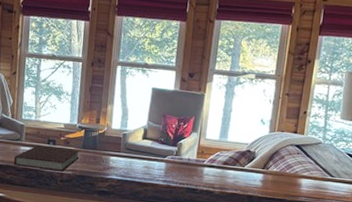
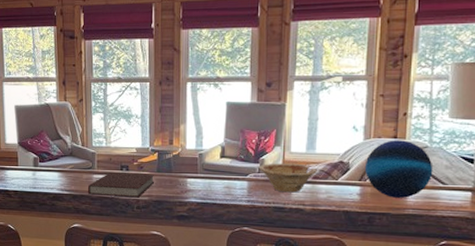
dish: none [176,147,228,176] -> present [258,163,318,193]
decorative orb: none [268,134,325,187] -> present [364,140,433,198]

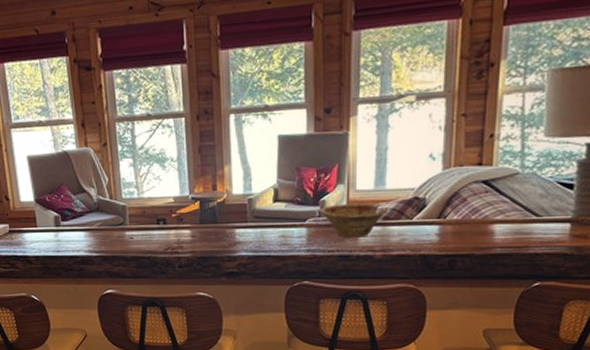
notebook: present [88,172,154,198] -> none [120,226,197,255]
decorative orb: present [364,140,433,198] -> none [444,167,526,236]

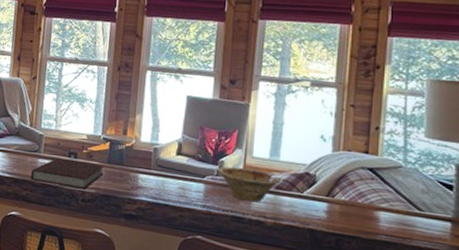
notebook: none [120,226,197,255] -> present [31,158,104,190]

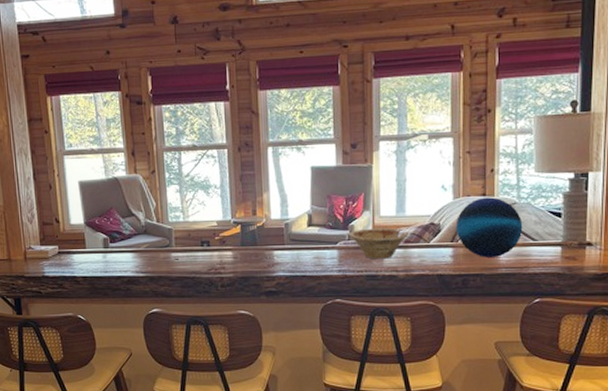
notebook: present [31,158,104,190] -> none [166,248,238,275]
decorative orb: none [332,155,408,222] -> present [455,197,523,257]

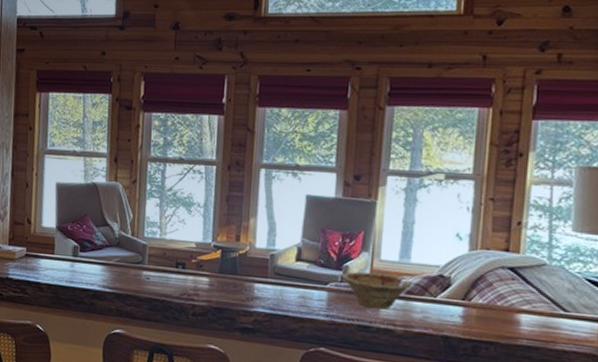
decorative orb: present [455,197,523,257] -> none [469,253,553,325]

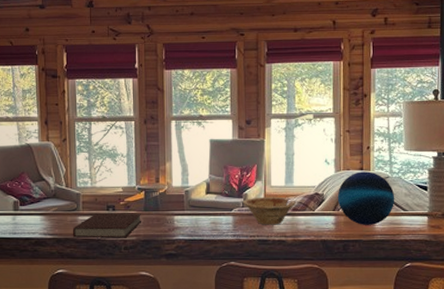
notebook: none [135,269,215,303] -> present [73,213,141,238]
decorative orb: none [469,253,553,325] -> present [337,171,395,225]

